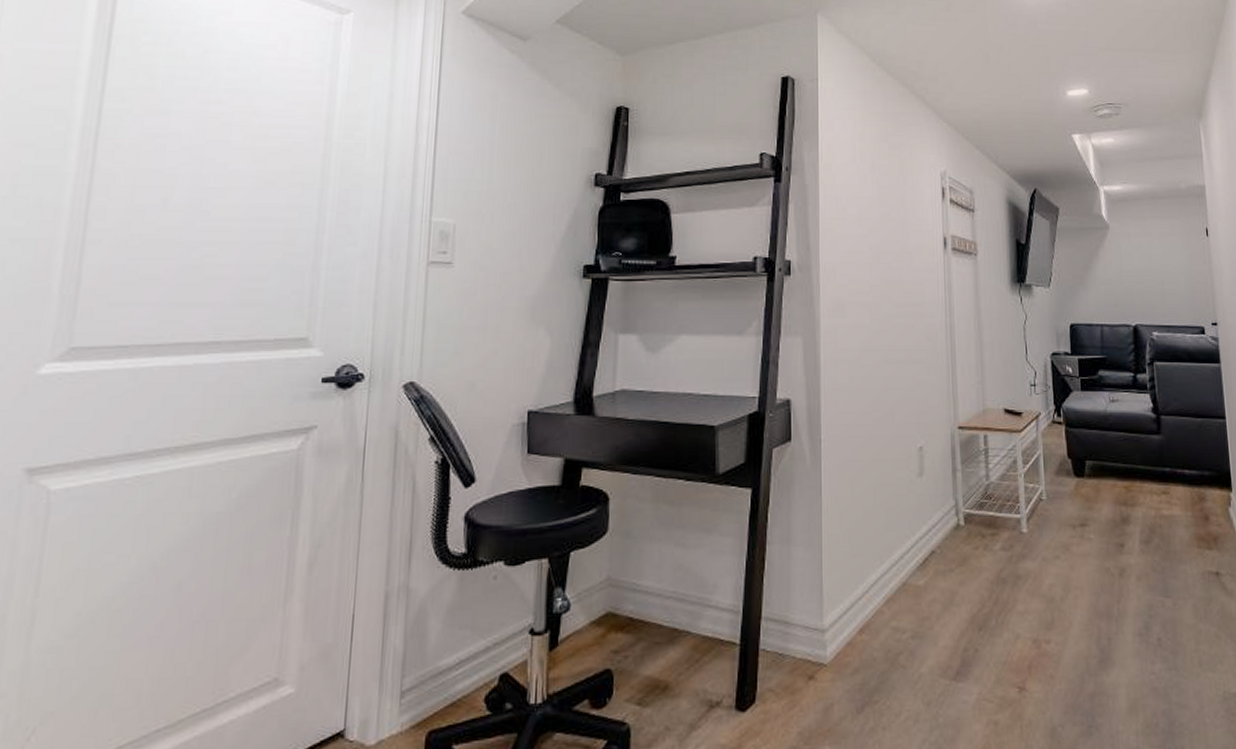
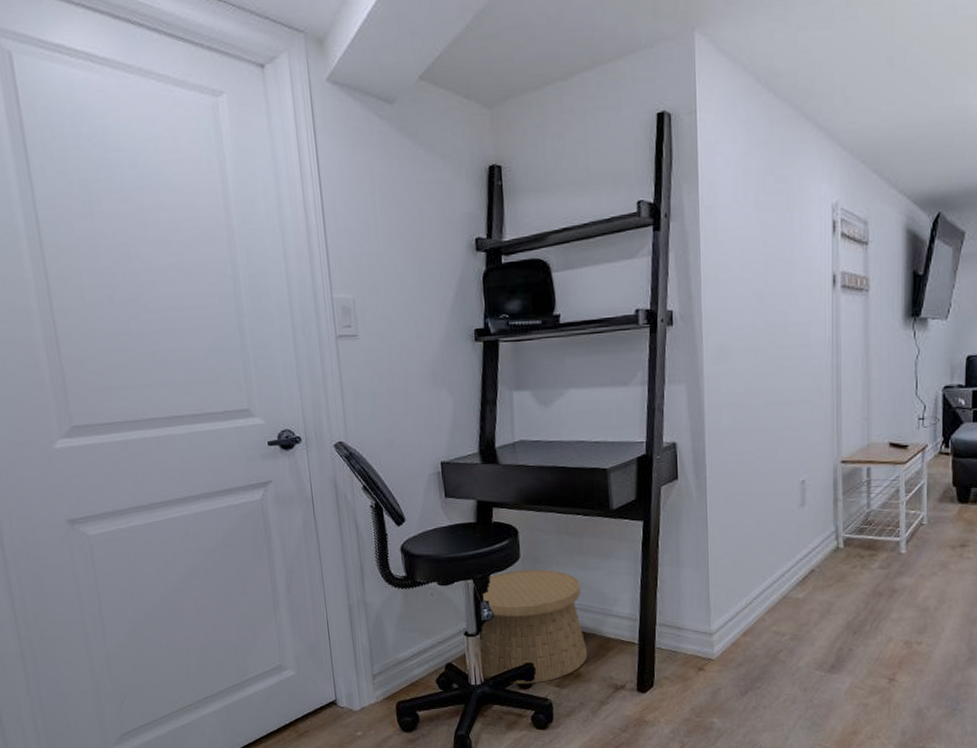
basket: none [546,546,679,702] -> present [479,569,588,684]

